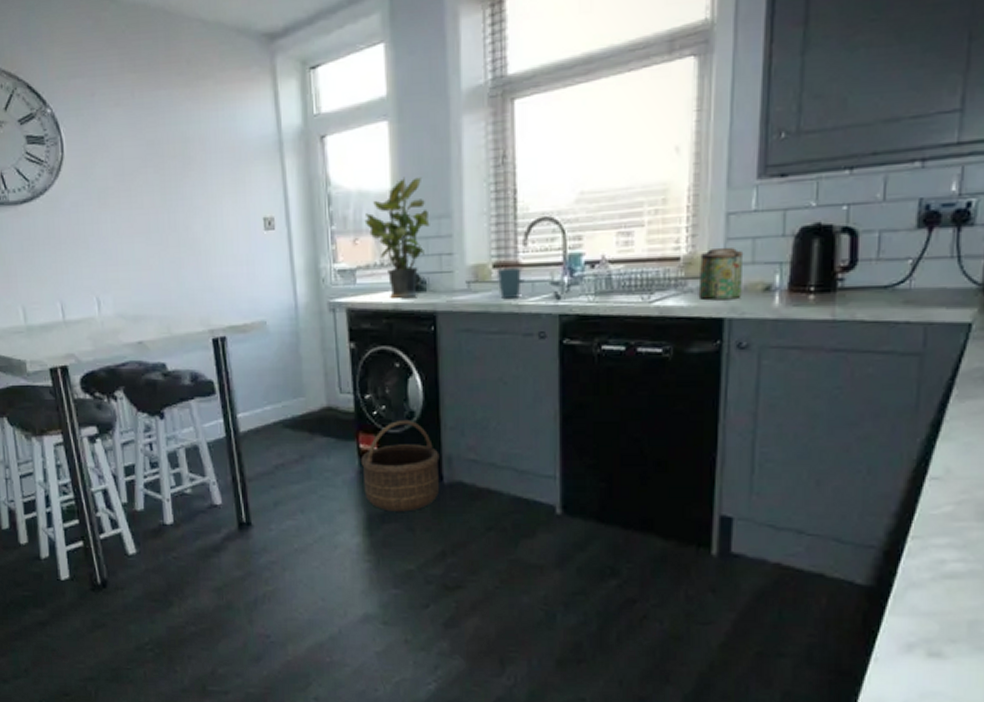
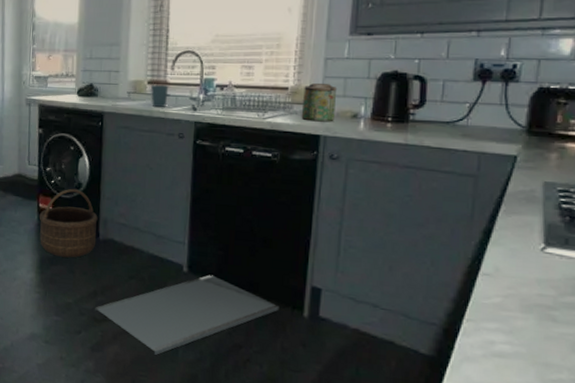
potted plant: present [364,177,430,300] -> none [57,15,104,101]
door mat: none [445,515,681,624] -> present [95,275,280,355]

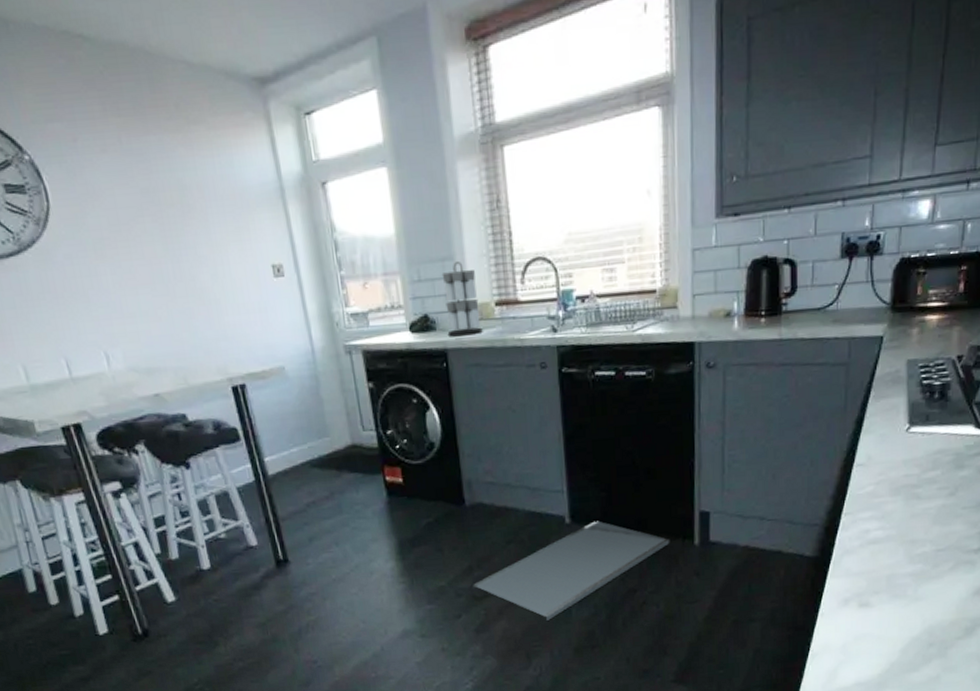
basket: present [39,188,98,258] -> none [387,450,463,536]
spice rack: none [106,48,135,104] -> present [441,262,483,337]
cup: present [150,84,171,107] -> none [499,304,525,334]
canister: present [301,82,338,122] -> none [672,279,708,328]

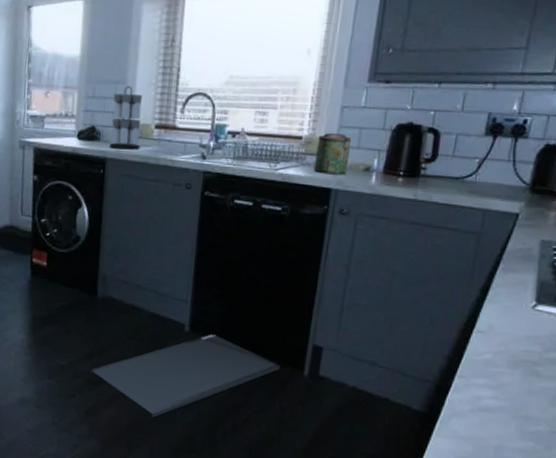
canister: none [672,279,708,328] -> present [313,132,352,175]

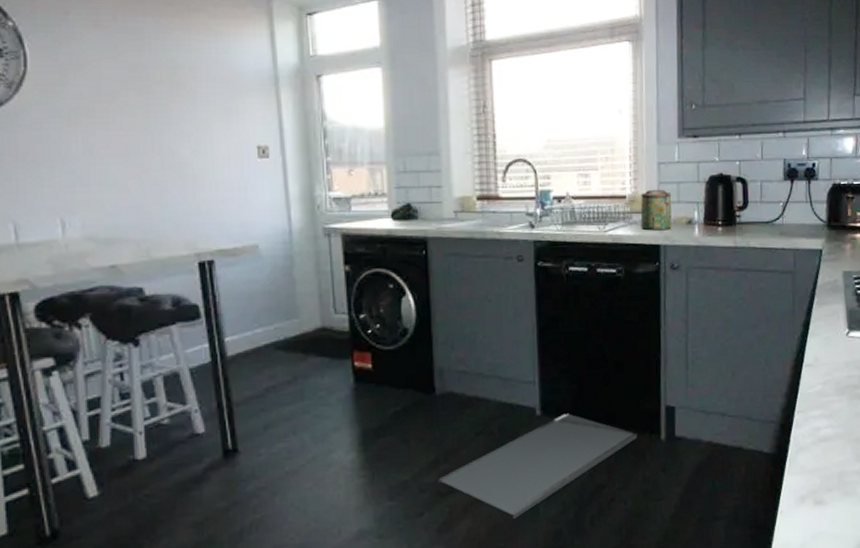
spice rack: present [109,86,142,150] -> none [427,157,463,226]

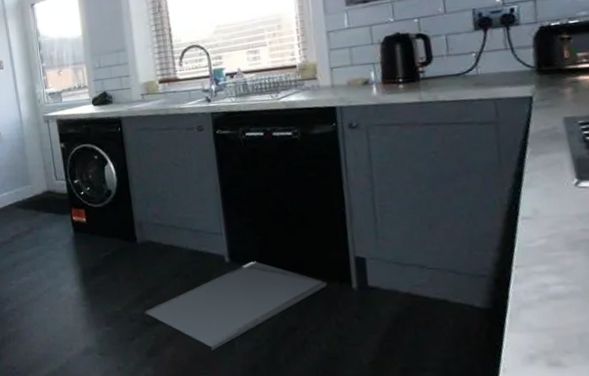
canister: present [640,189,672,231] -> none [311,55,347,95]

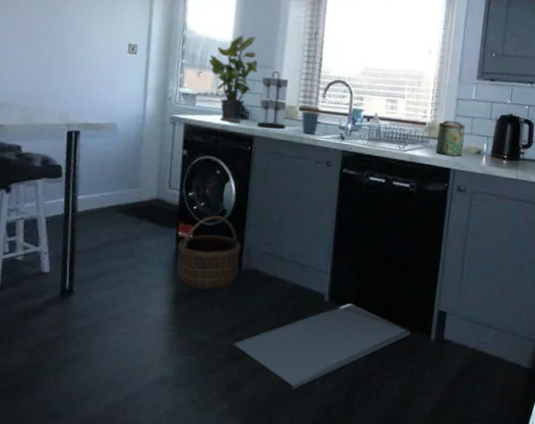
potted plant: none [65,25,112,111] -> present [208,34,258,123]
basket: none [74,196,135,267] -> present [176,215,242,291]
spice rack: none [117,52,149,108] -> present [256,71,288,129]
cup: none [162,81,183,104] -> present [301,111,321,134]
canister: none [311,55,347,95] -> present [435,120,466,157]

